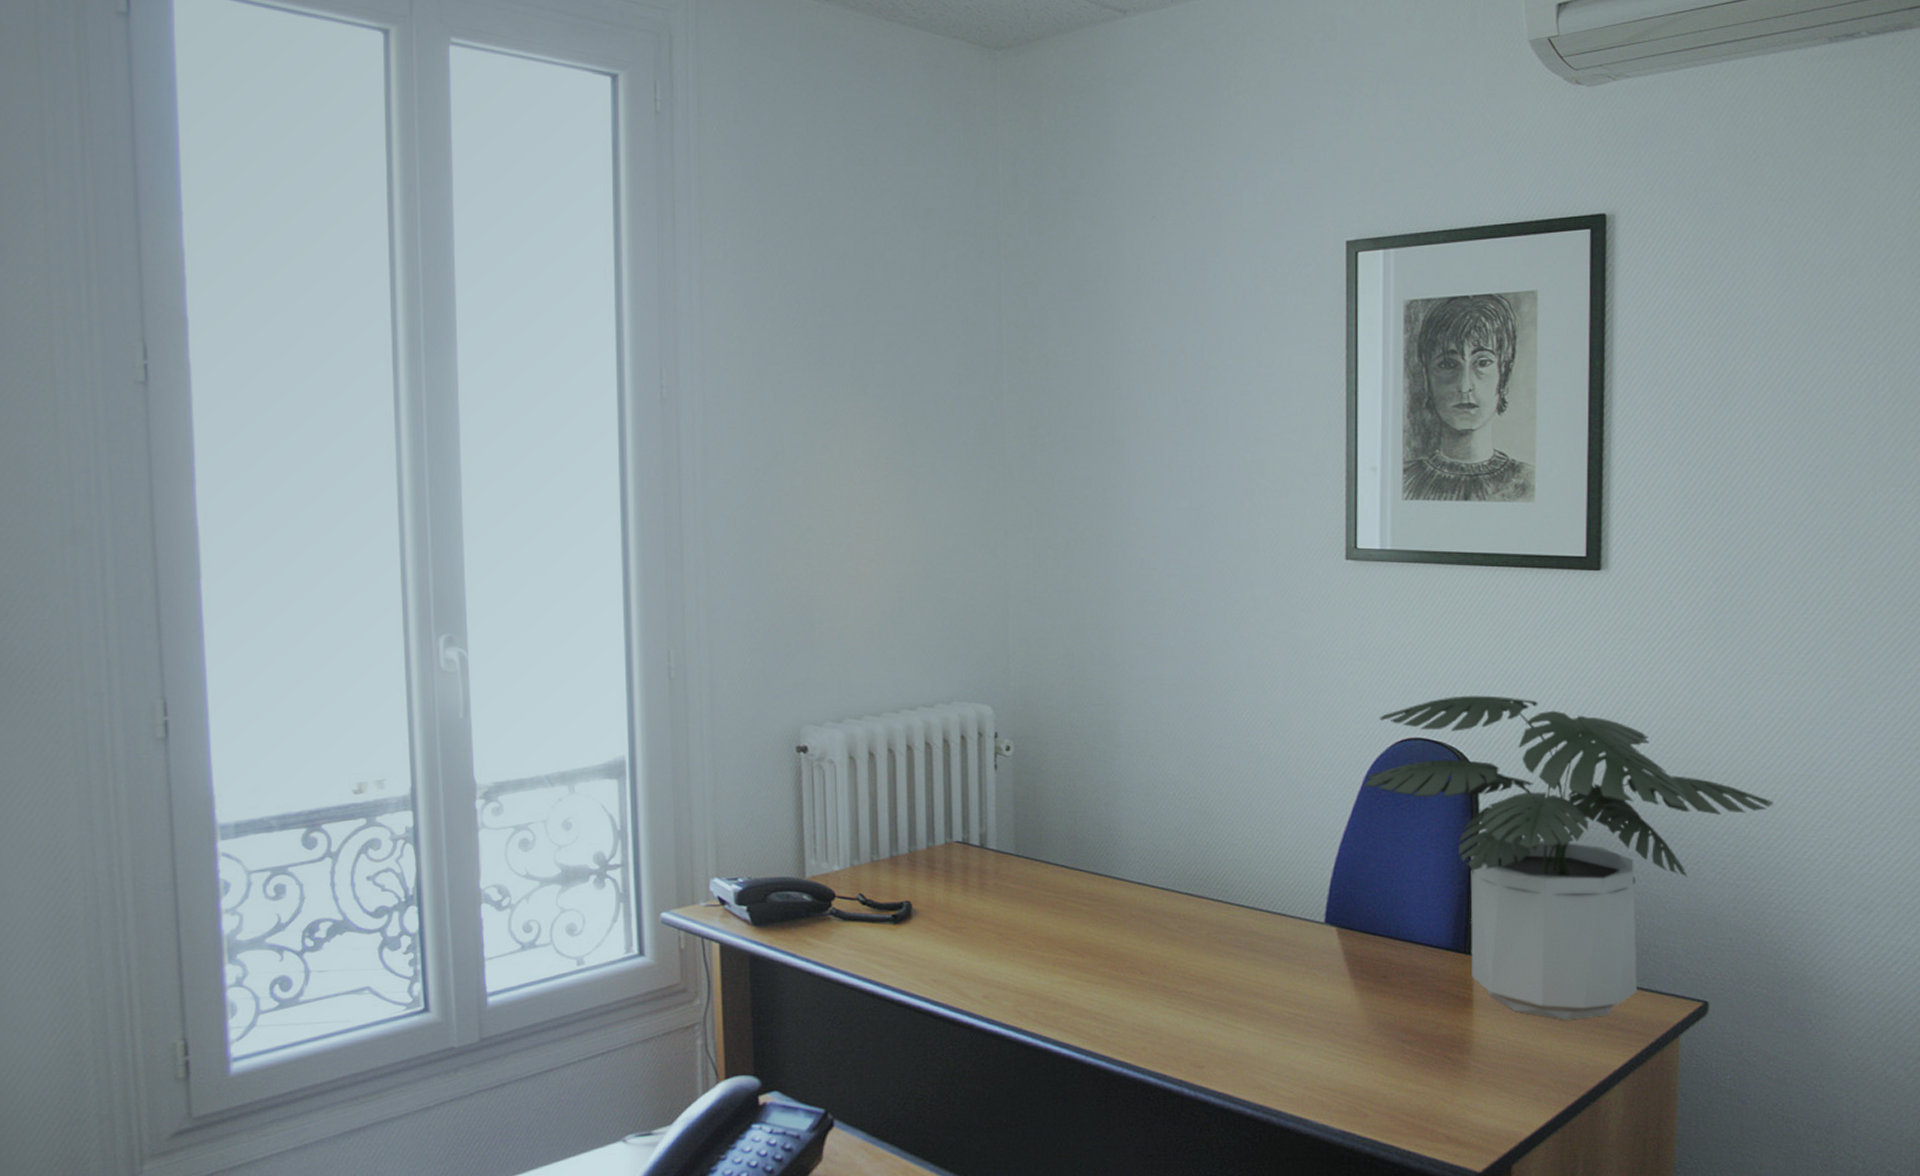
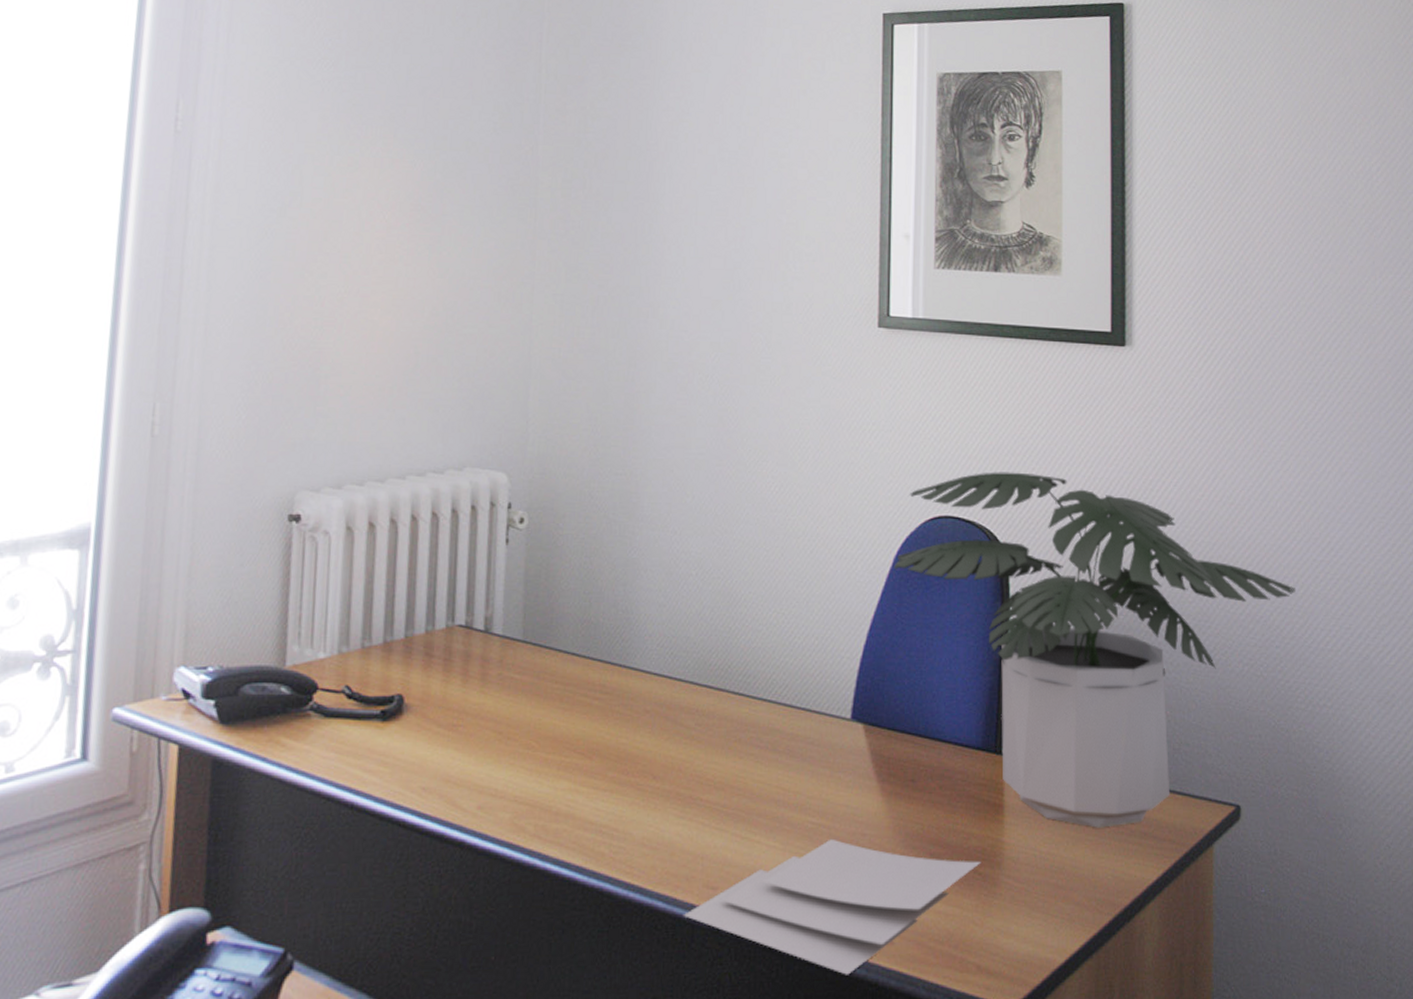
papers: none [1172,1026,1451,1142] -> present [683,838,981,975]

